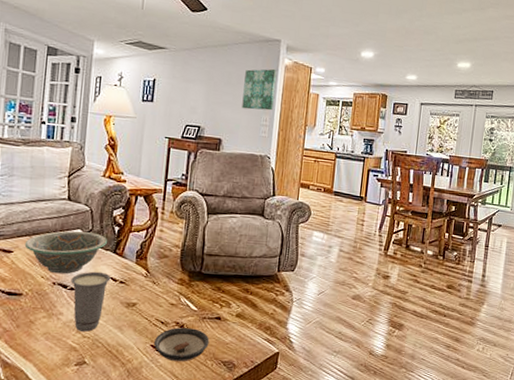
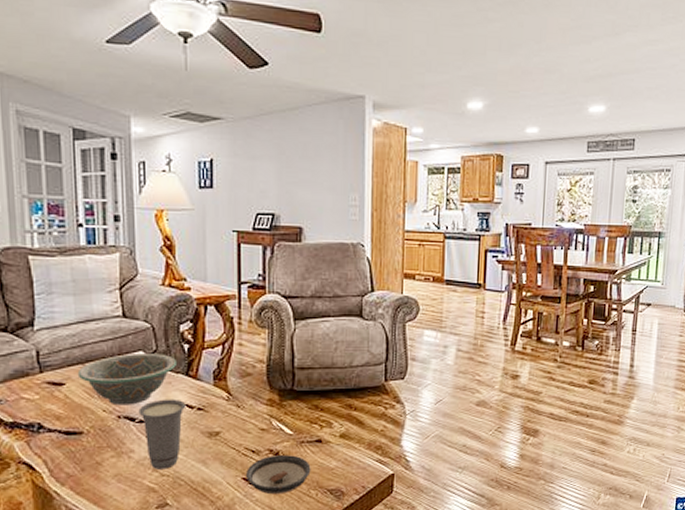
wall art: present [242,68,277,111] -> none [323,133,363,188]

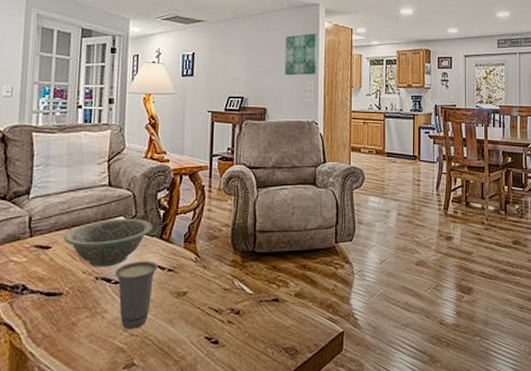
saucer: present [246,455,311,495] -> none [209,314,268,354]
wall art: none [323,133,363,188] -> present [285,33,318,76]

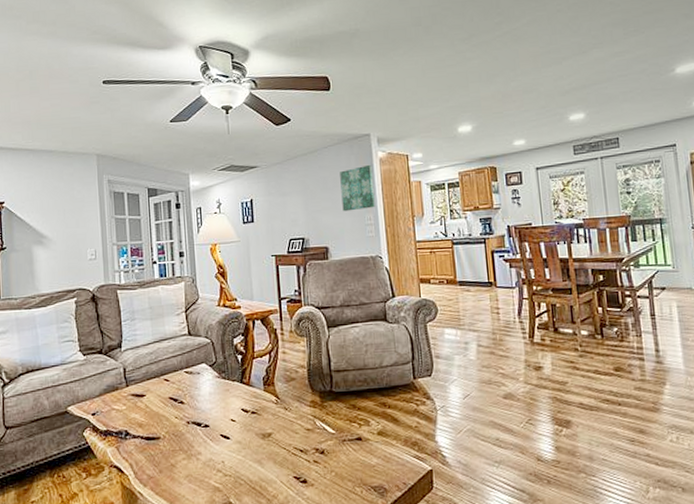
decorative bowl: present [63,219,152,268] -> none [155,365,232,413]
cup: present [115,260,159,329] -> none [203,404,242,470]

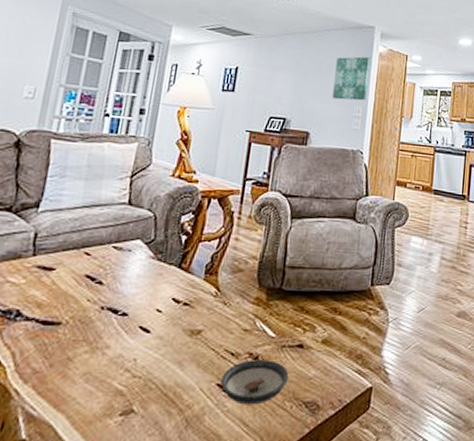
saucer: none [297,453,354,493] -> present [221,360,289,405]

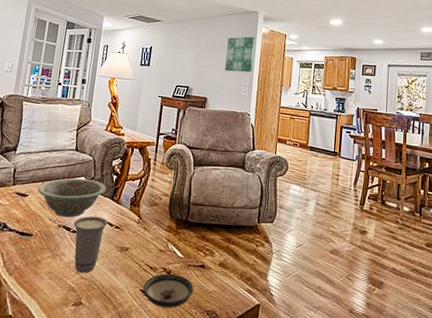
decorative bowl: none [70,241,172,296] -> present [37,178,106,218]
cup: none [123,291,173,369] -> present [73,216,108,273]

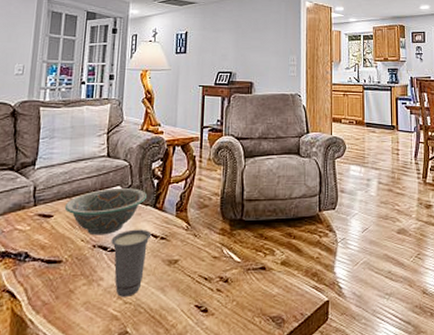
saucer: present [143,273,194,309] -> none [199,282,256,323]
wall art: present [225,36,255,73] -> none [269,12,299,52]

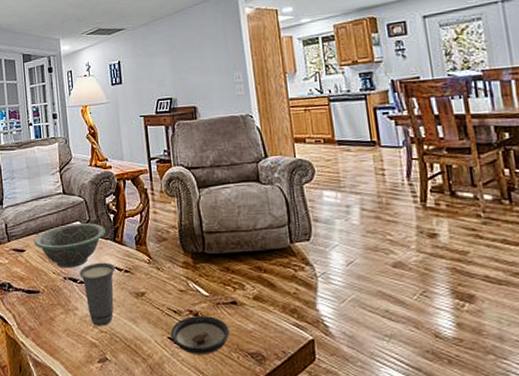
saucer: none [199,282,256,323] -> present [171,316,230,356]

